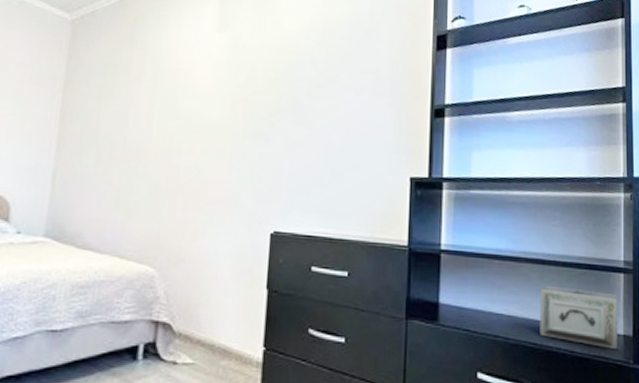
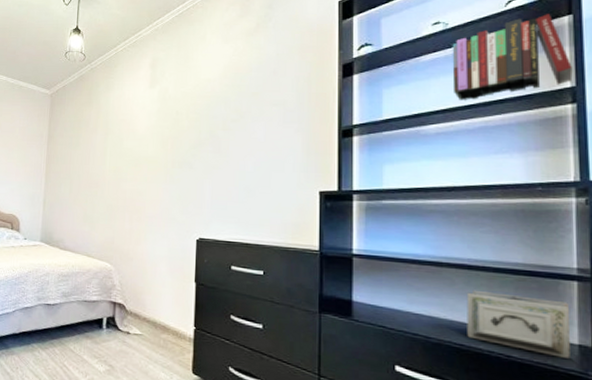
books: none [533,14,624,91] -> present [452,14,573,102]

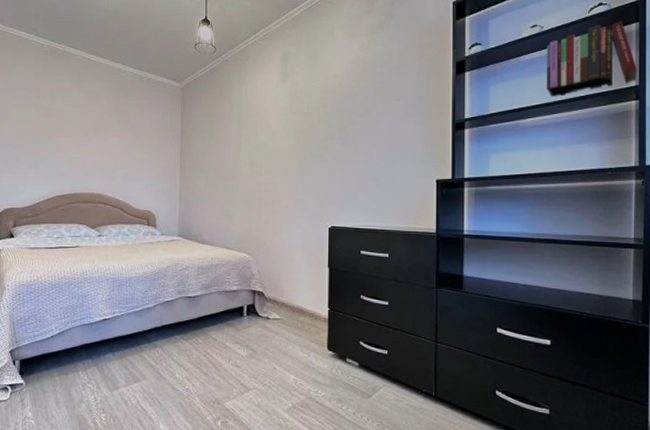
decorative box: present [466,290,570,358] -> none [552,260,628,311]

